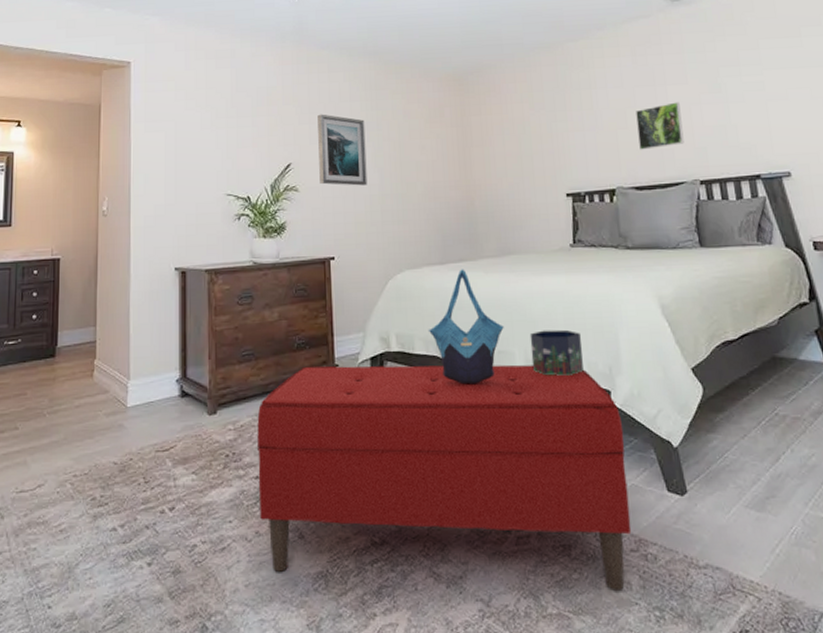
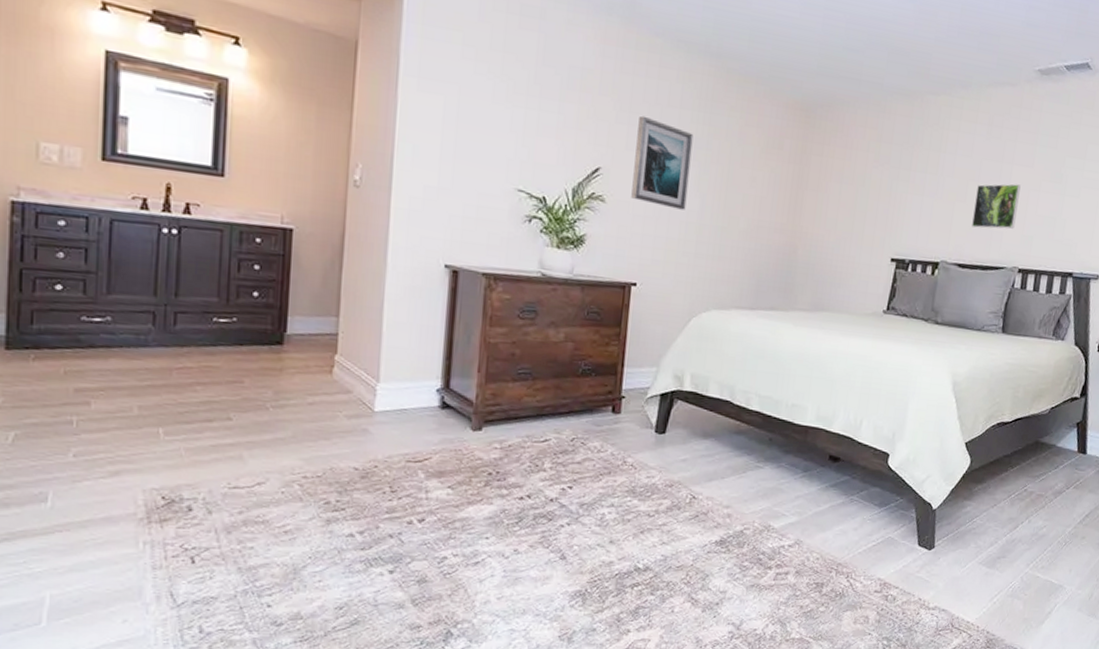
bench: present [257,364,632,591] -> none [520,394,893,623]
tote bag: present [428,269,504,385] -> none [725,318,802,433]
decorative box: present [529,329,584,376] -> none [821,390,874,436]

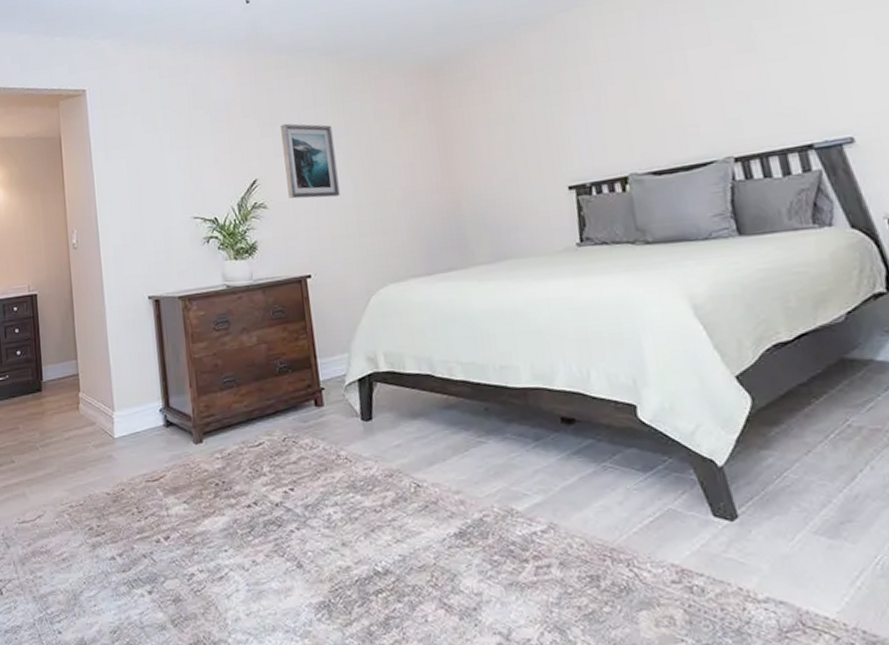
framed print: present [972,183,1021,229] -> none [647,67,712,129]

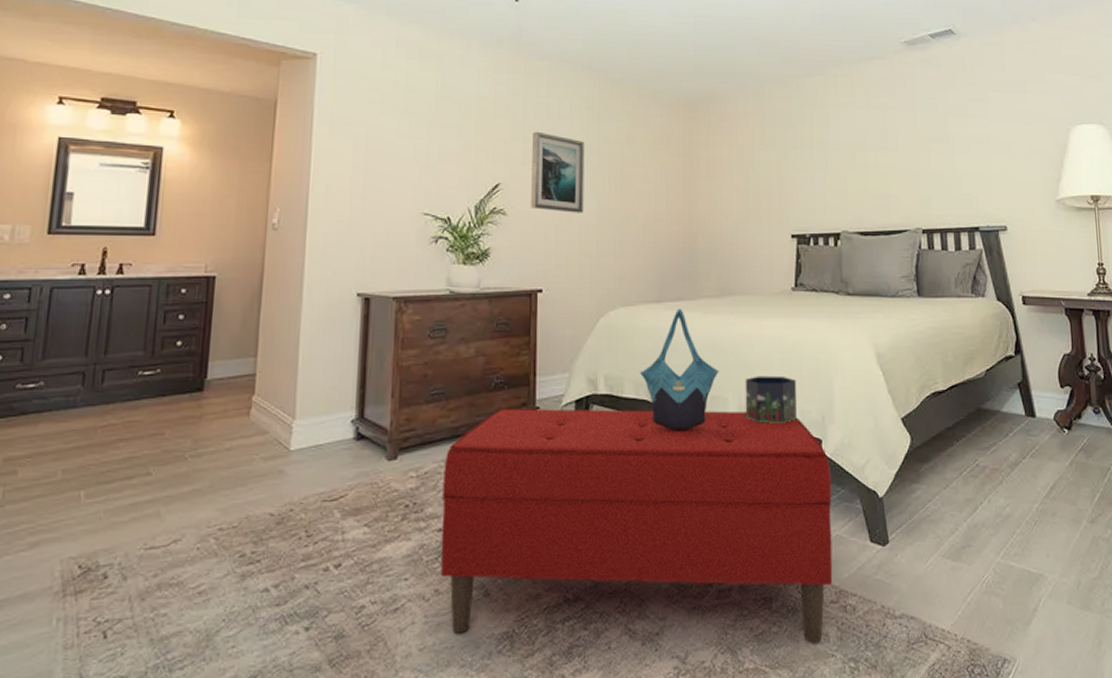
bench: none [244,380,672,626] -> present [440,409,833,643]
tote bag: none [418,279,505,404] -> present [639,308,719,431]
decorative box: none [535,339,602,392] -> present [745,375,796,424]

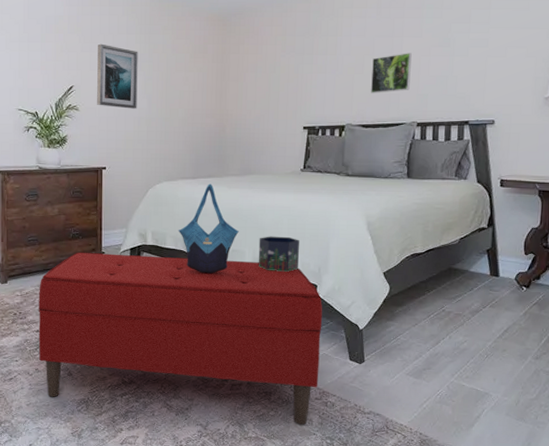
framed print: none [865,148,910,195] -> present [371,53,412,93]

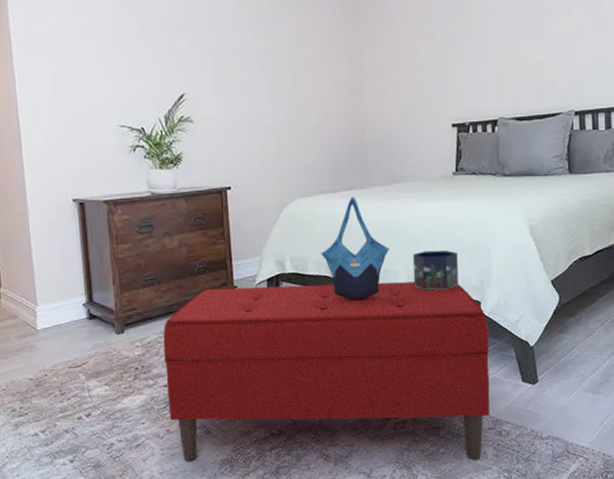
wall art: present [97,43,138,109] -> none [210,42,262,117]
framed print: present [371,53,412,93] -> none [522,34,564,81]

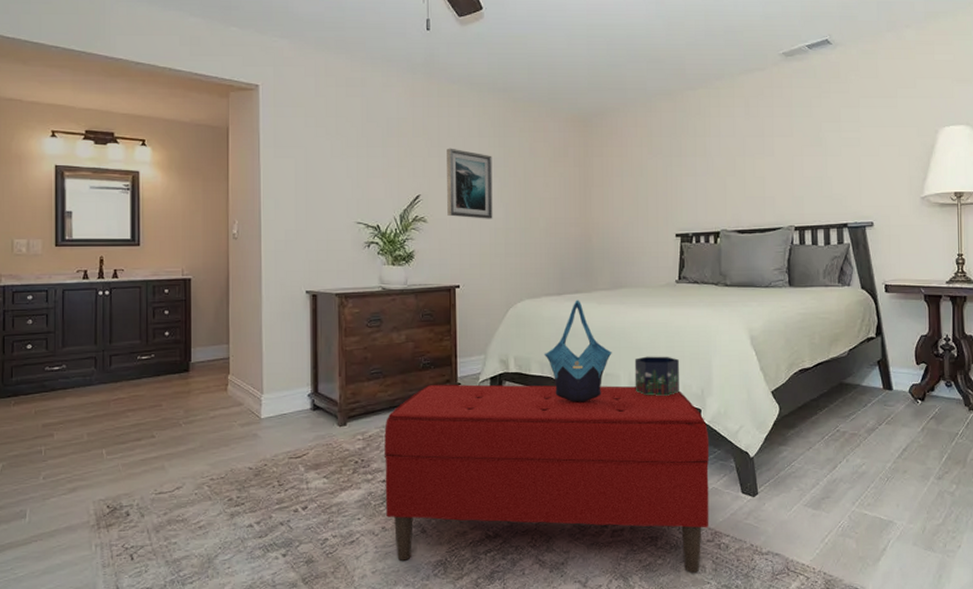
wall art: none [210,42,262,117] -> present [447,148,493,219]

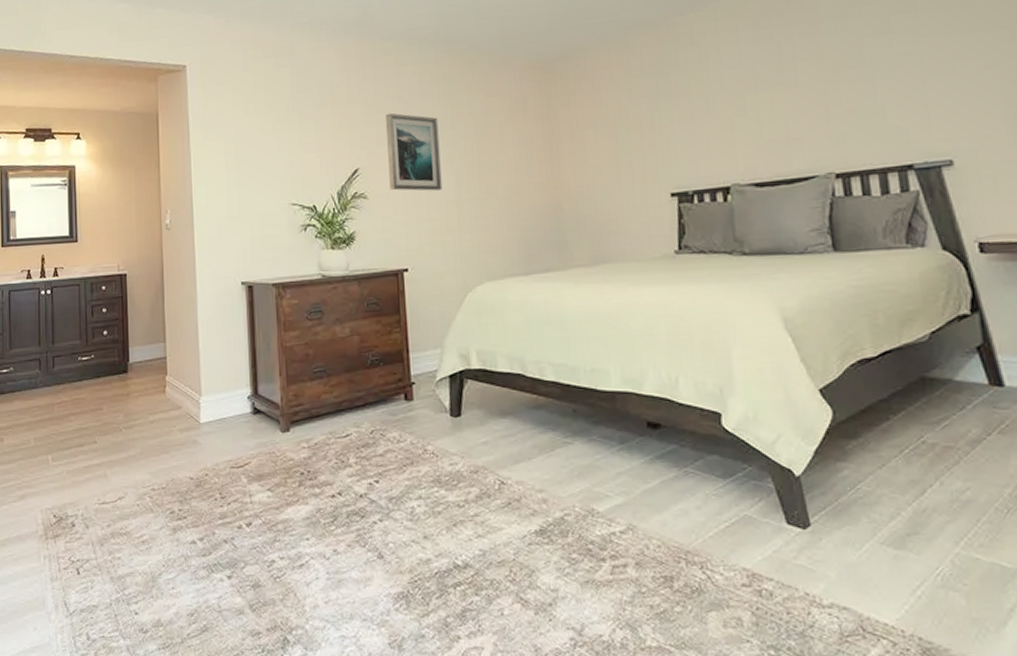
bench: present [384,384,710,573] -> none [331,383,744,626]
tote bag: present [543,300,612,403] -> none [511,280,597,405]
decorative box: present [634,356,679,396] -> none [627,345,689,397]

